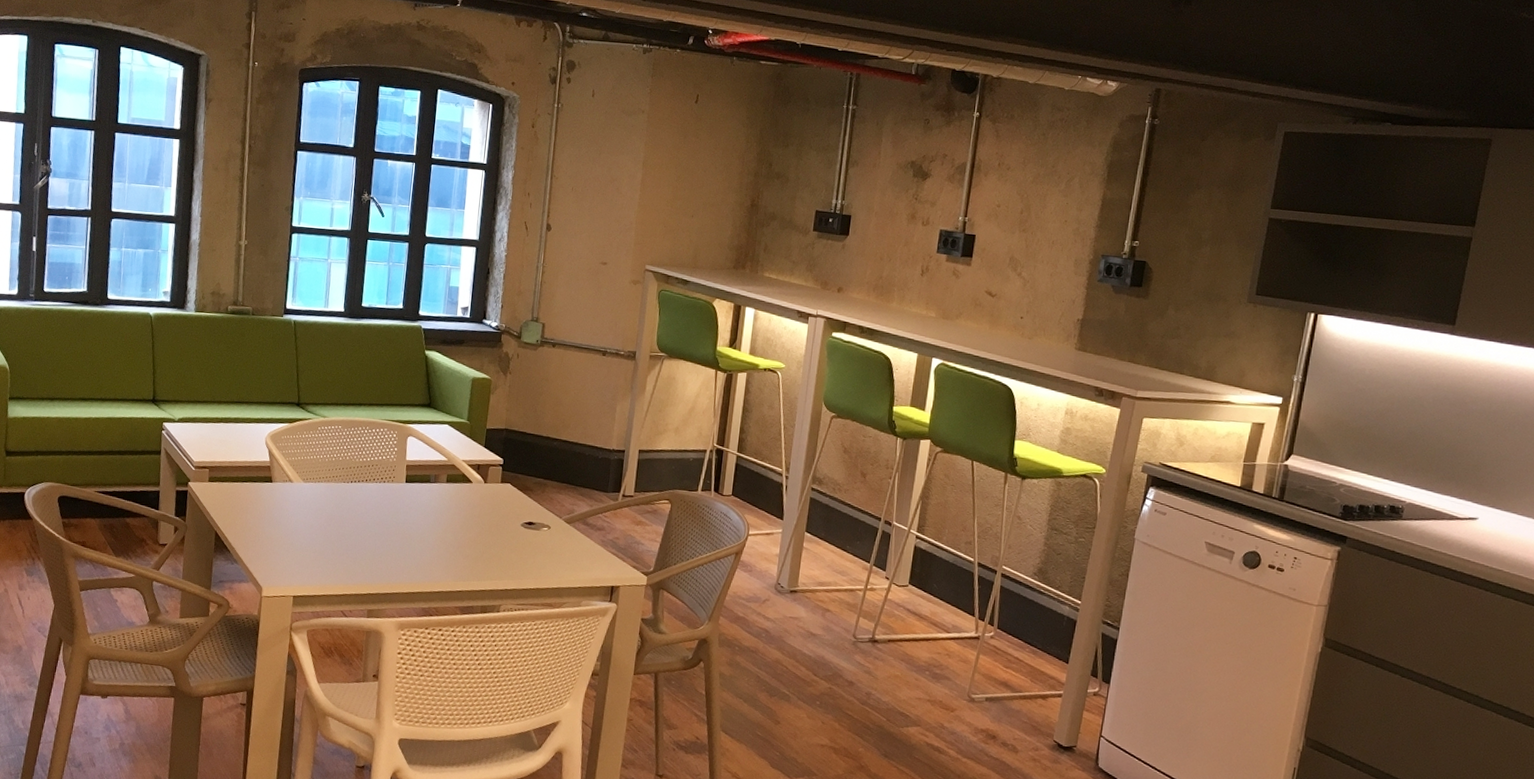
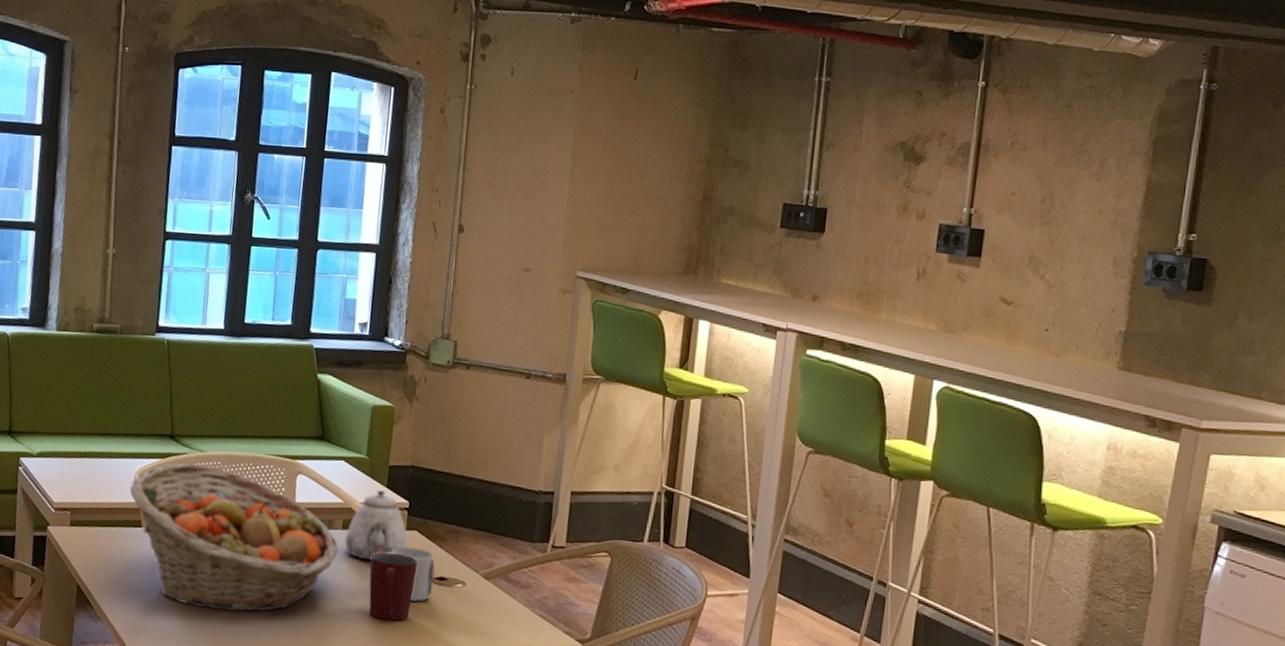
fruit basket: none [261,427,443,553] -> present [129,463,339,612]
teapot: none [448,449,503,509] -> present [345,490,408,561]
mug: none [469,501,510,559] -> present [369,552,418,621]
mug: none [486,497,525,543] -> present [388,547,435,602]

